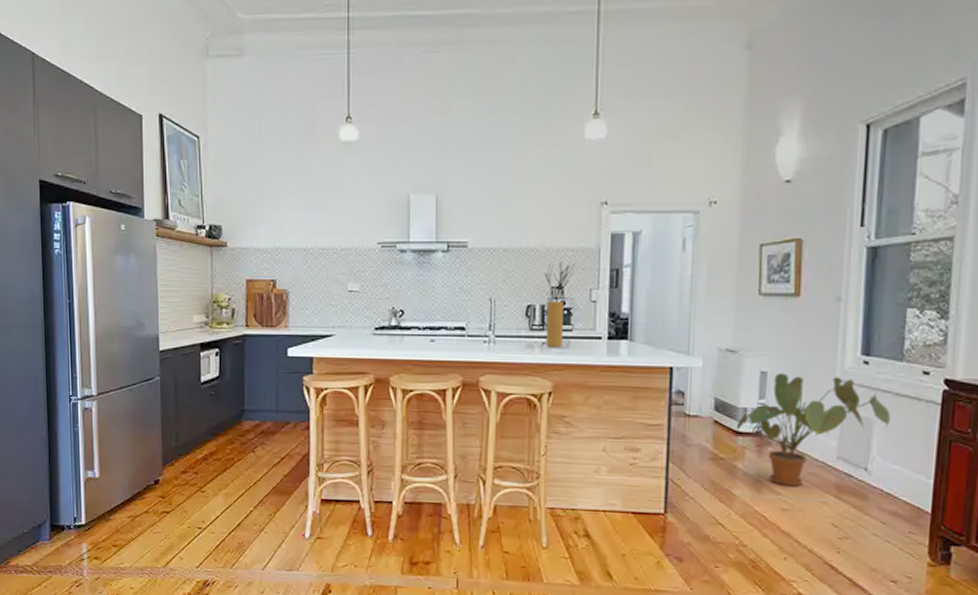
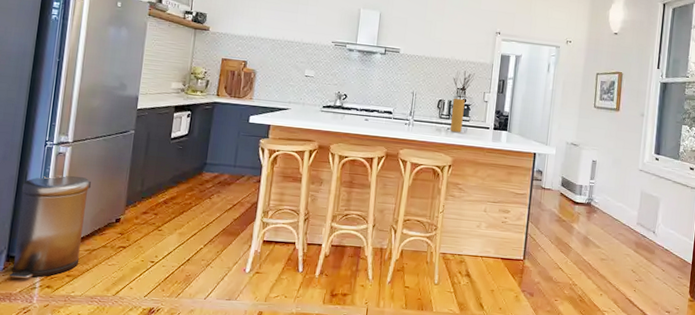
pedal bin: none [53,433,123,550] -> present [8,175,91,279]
house plant: present [736,374,890,487] -> none [574,163,670,243]

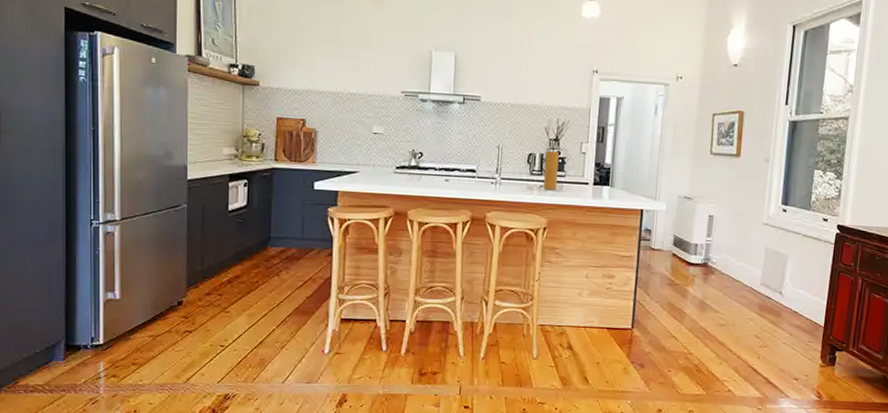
pedal bin: present [8,175,91,279] -> none [70,256,146,369]

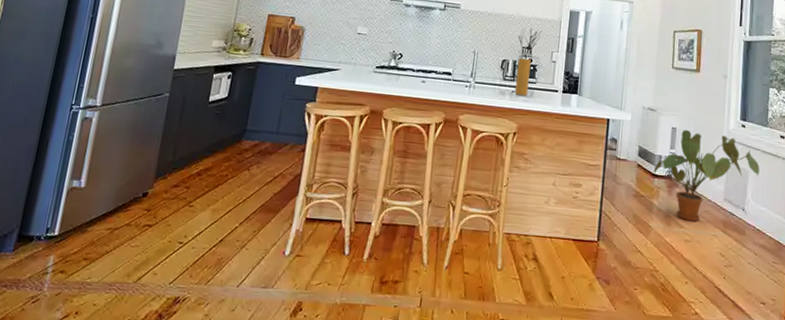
house plant: none [689,217,800,307] -> present [653,130,760,222]

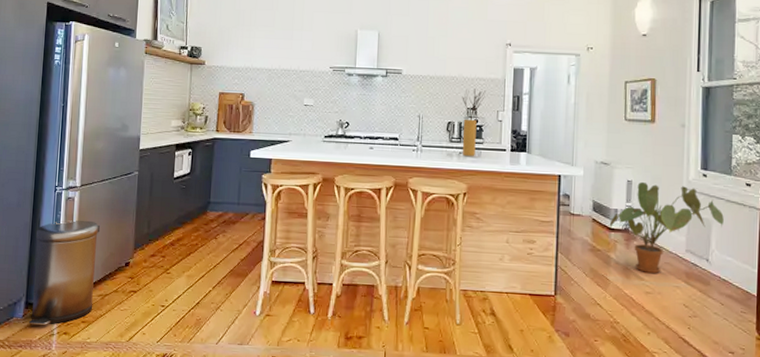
pedal bin: none [18,143,118,263] -> present [28,220,100,326]

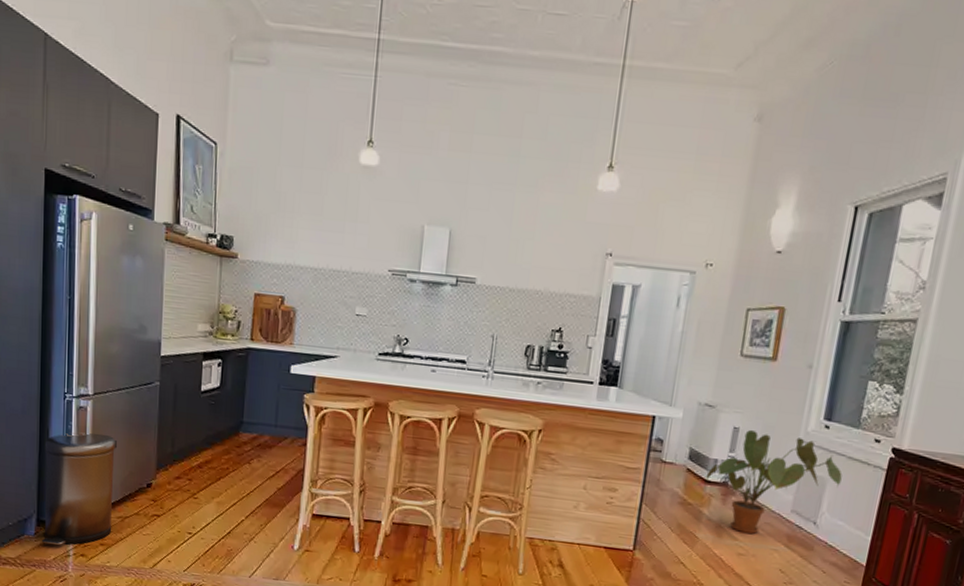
vase: present [462,88,487,157] -> none [540,307,577,389]

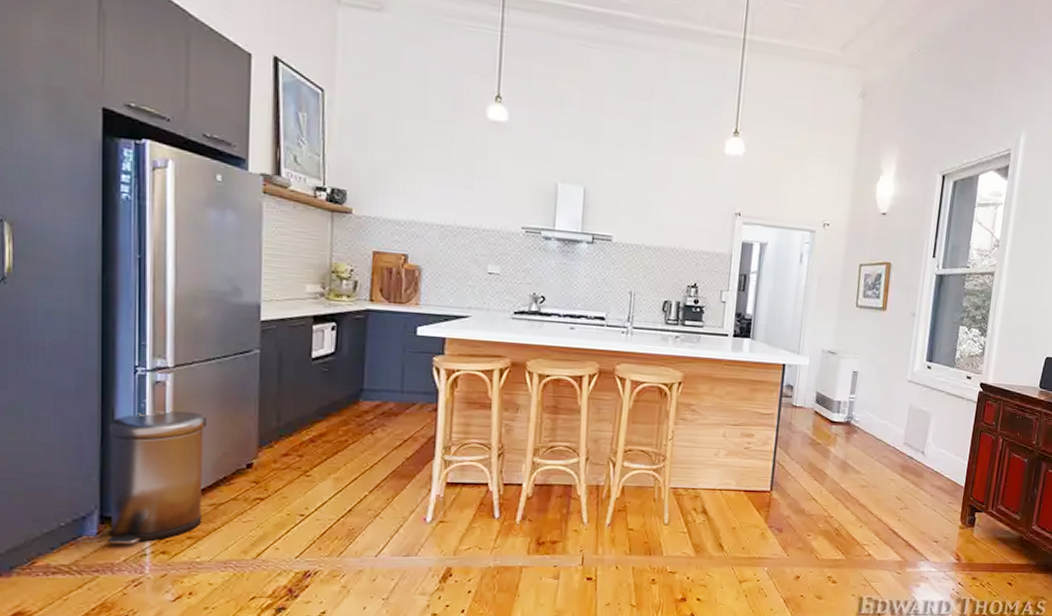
house plant: present [705,430,842,535] -> none [831,373,943,468]

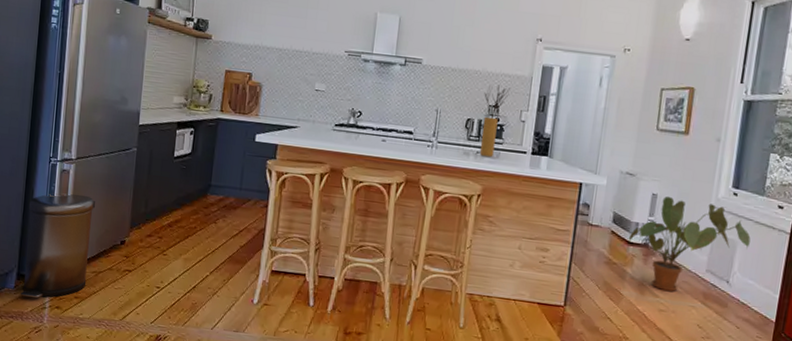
vase: none [678,263,710,342] -> present [479,85,511,158]
house plant: none [831,373,943,468] -> present [628,196,751,292]

